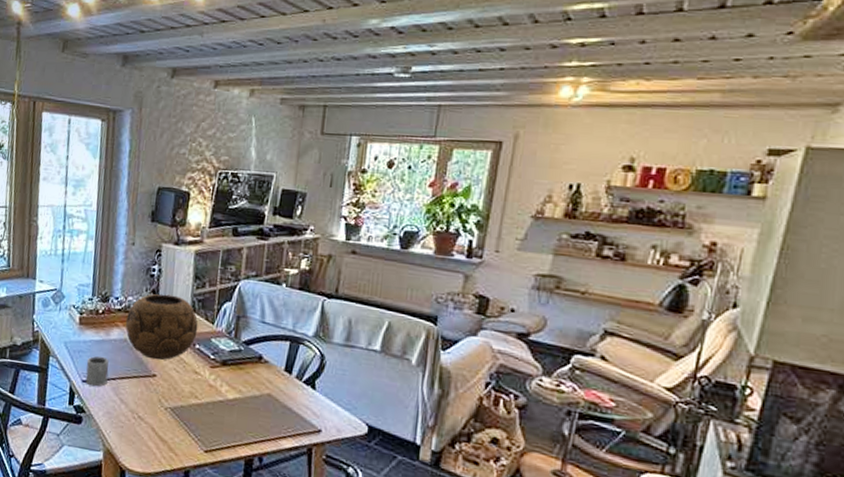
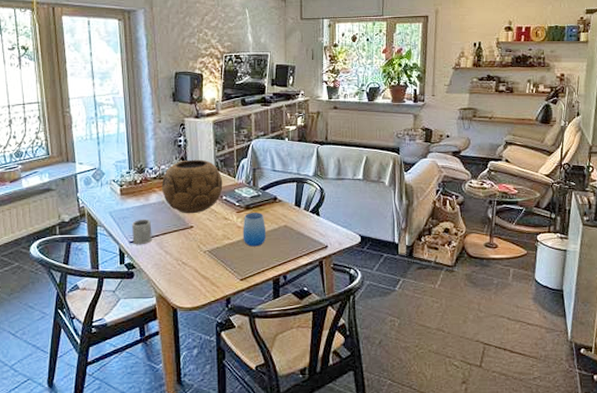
cup: none [213,370,244,414] -> present [243,212,267,247]

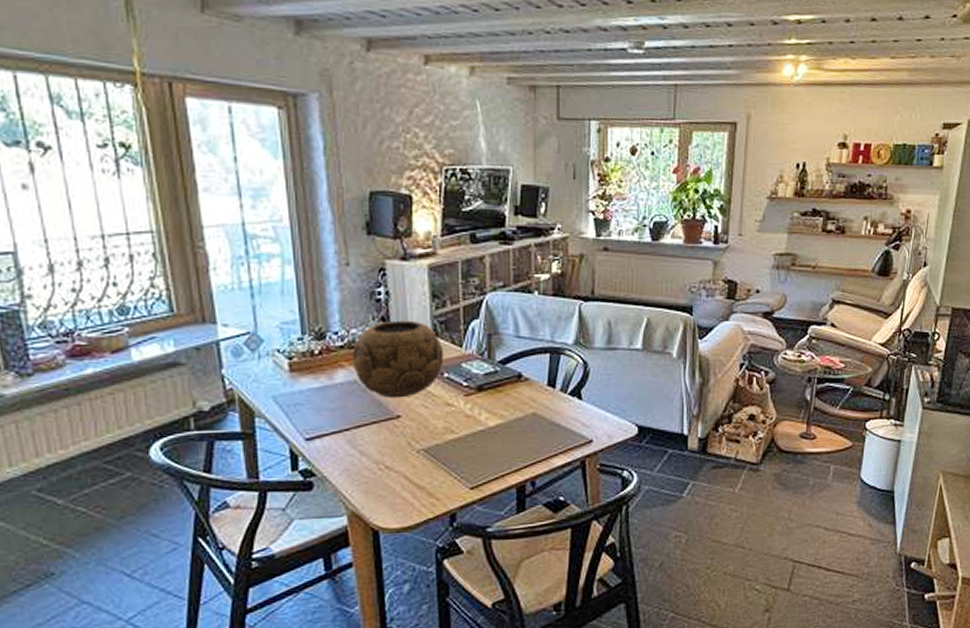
cup: present [131,218,152,245] -> none [307,405,340,444]
cup: present [243,212,267,247] -> none [473,395,507,443]

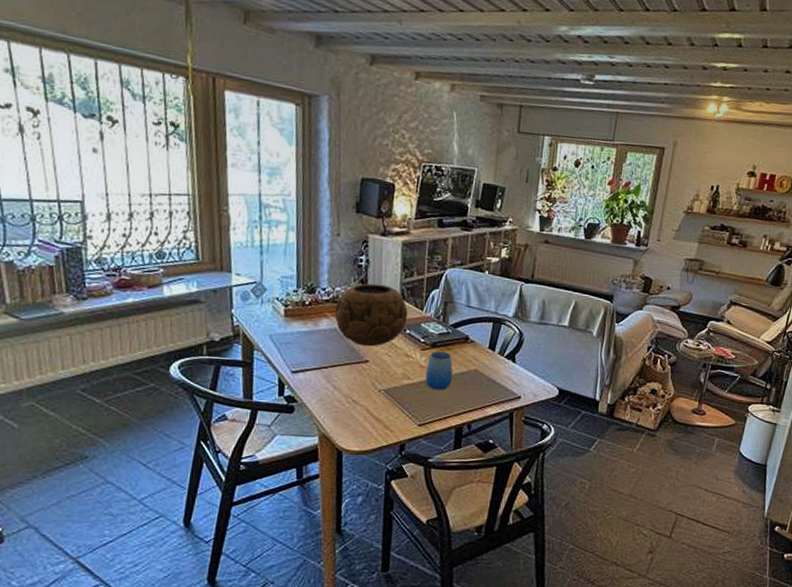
cup: none [473,395,507,443] -> present [425,351,453,390]

